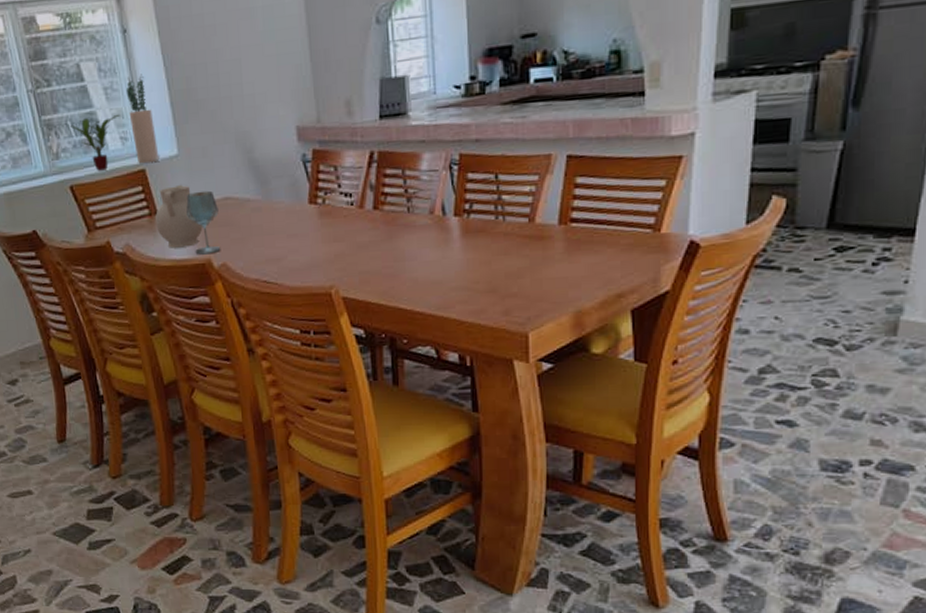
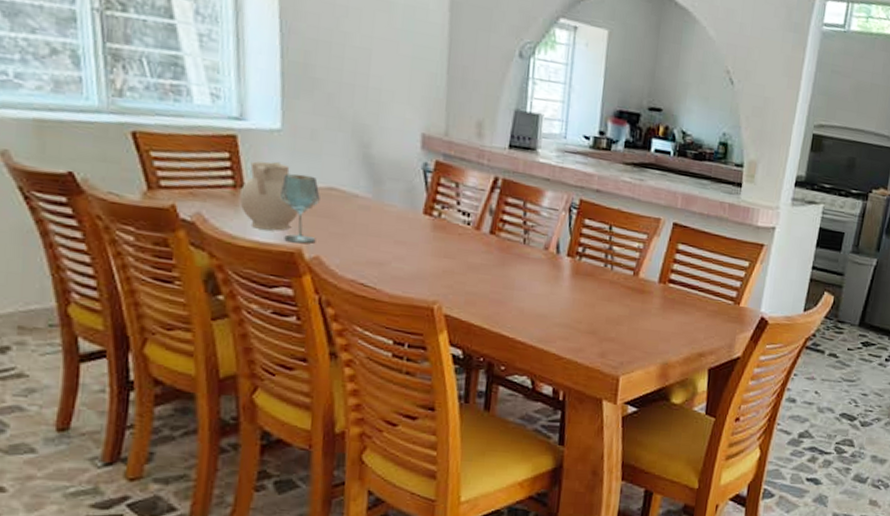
potted plant: present [69,115,121,172] -> none [144,60,216,125]
vase: present [125,74,160,164] -> none [226,30,258,132]

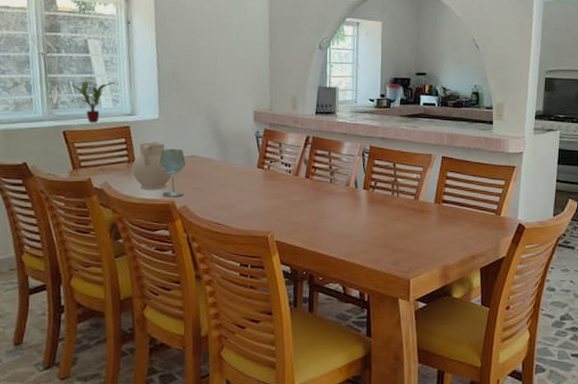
potted plant: none [144,60,216,125] -> present [71,81,116,124]

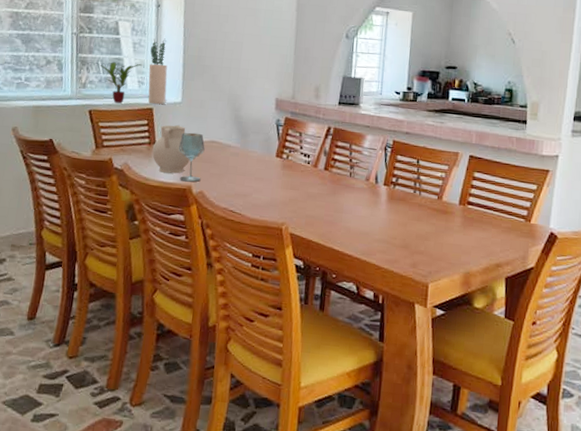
vase: none [122,55,143,123] -> present [148,38,168,105]

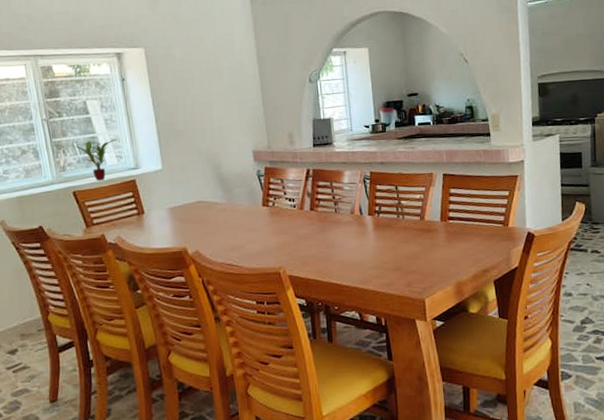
vase: present [148,38,168,105] -> none [122,110,147,176]
pitcher: present [152,124,190,174] -> none [142,191,181,240]
wine glass: present [178,132,205,182] -> none [167,196,195,245]

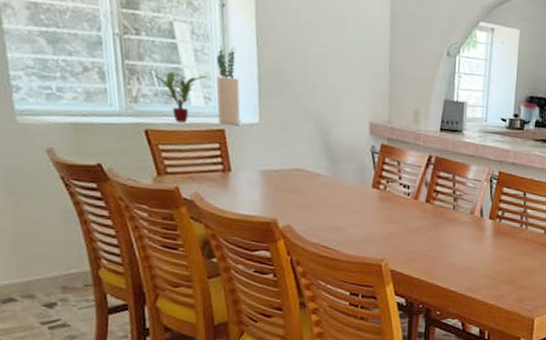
vase: none [122,110,147,176] -> present [216,45,241,126]

